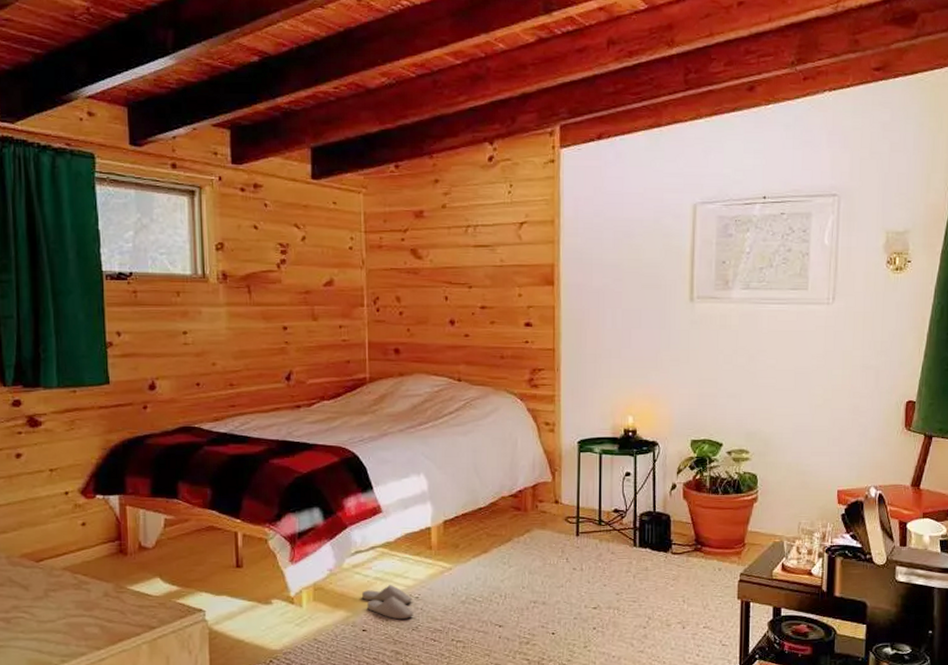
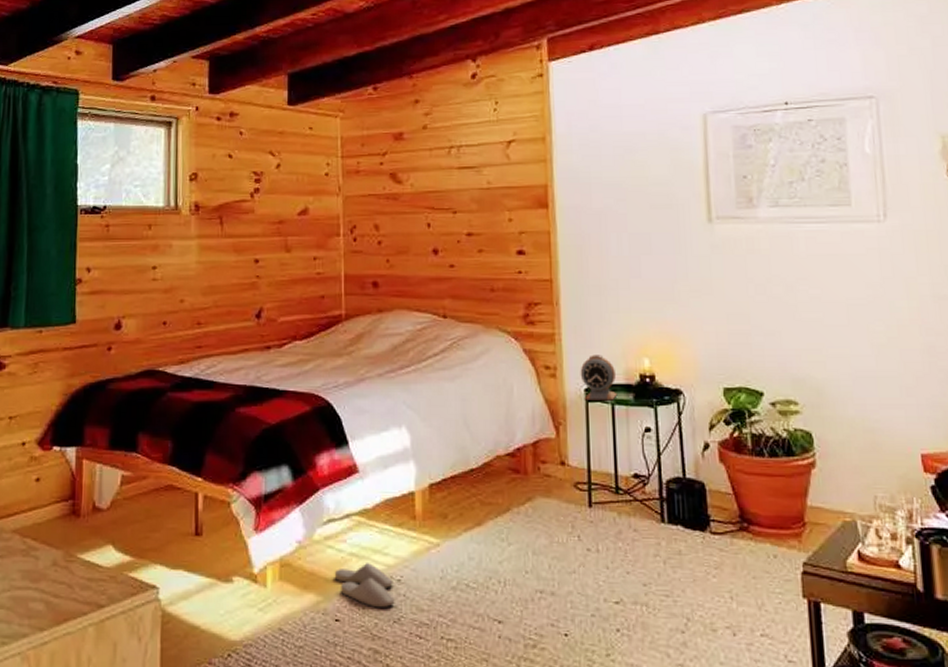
alarm clock: none [575,413,605,451] -> present [580,355,618,401]

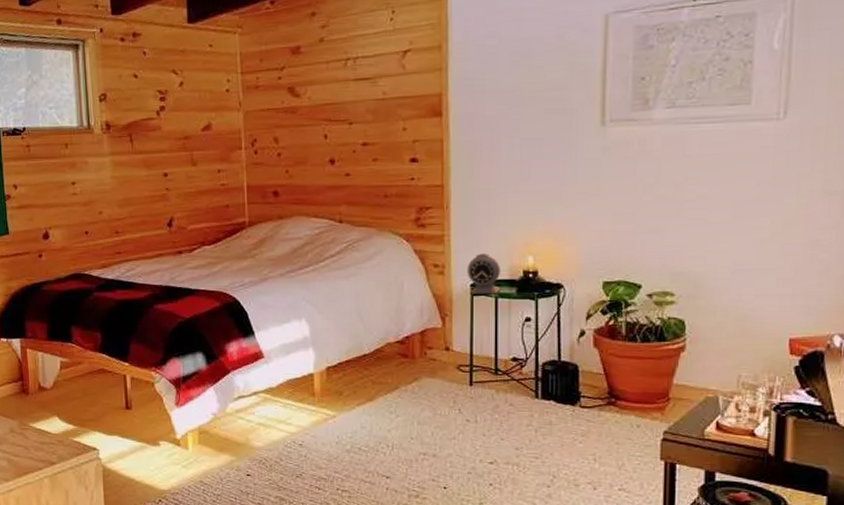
slippers: present [334,563,395,608] -> none [245,431,297,466]

